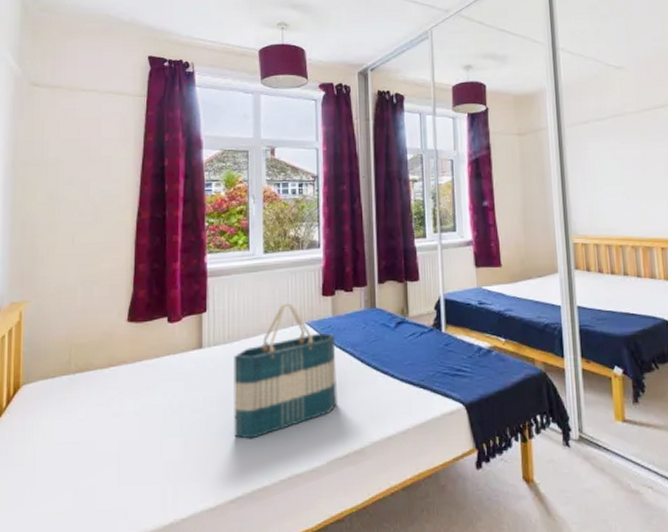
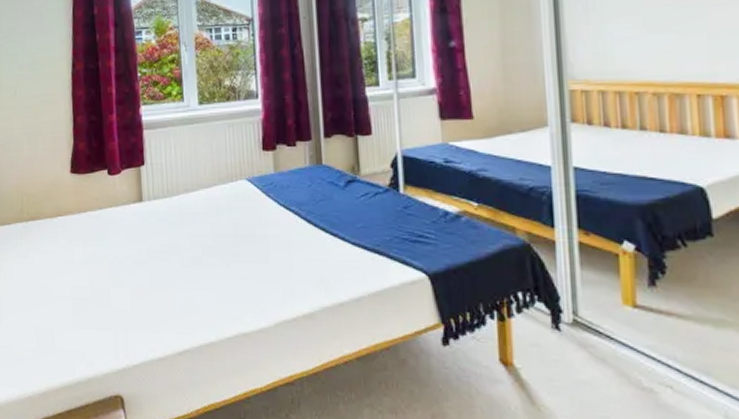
tote bag: present [233,302,339,439] -> none [174,157,284,295]

